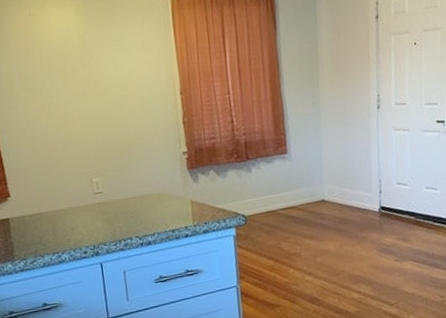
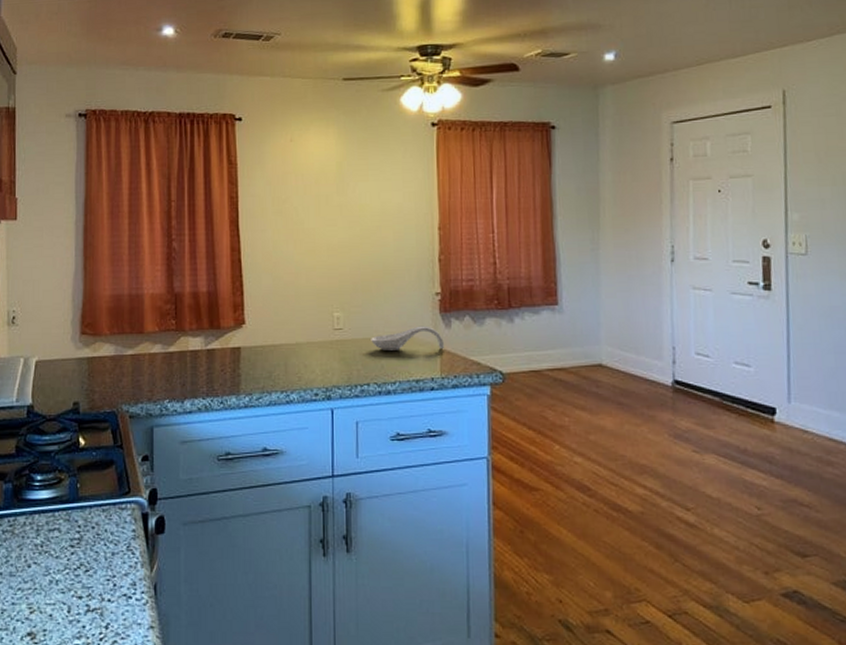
spoon rest: none [129,182,194,208] -> present [371,325,444,351]

